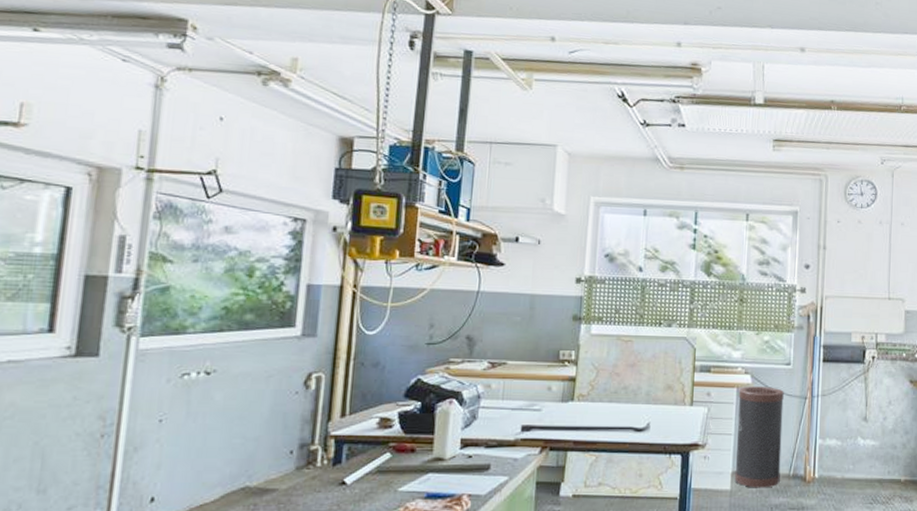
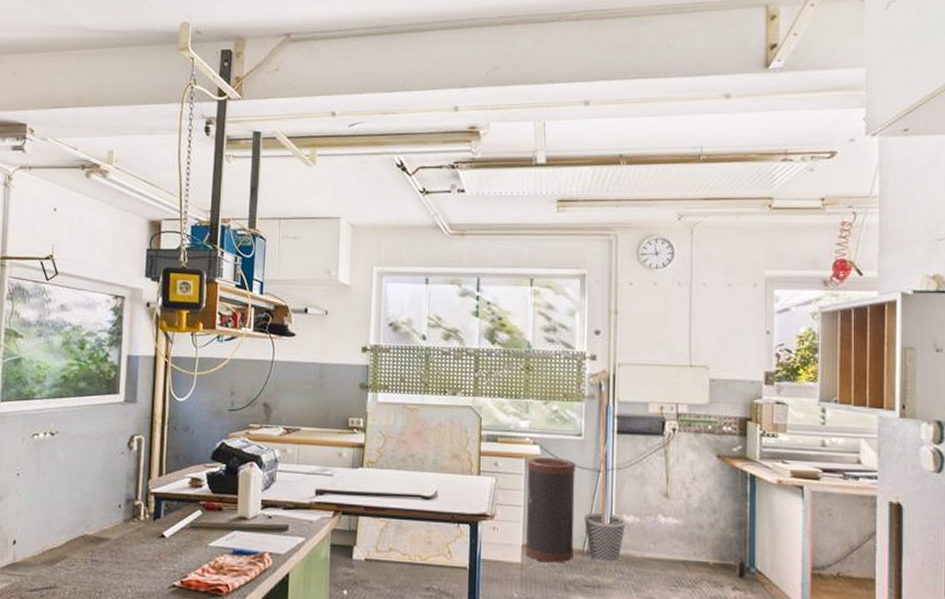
wastebasket: none [790,437,830,488] -> present [583,512,627,565]

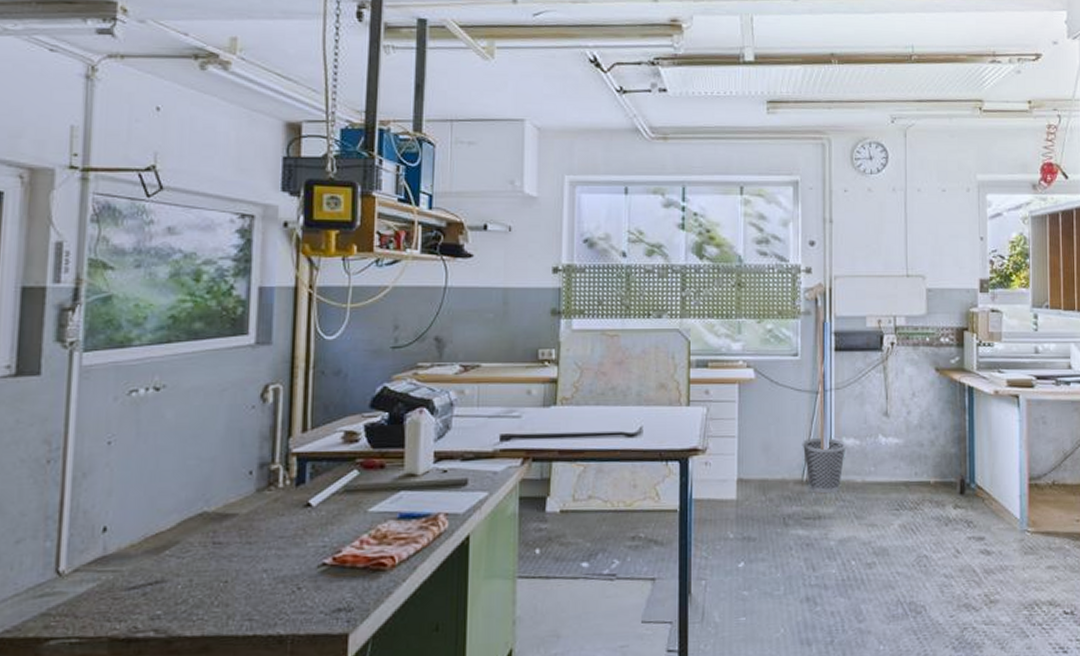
trash can: present [525,457,575,563] -> none [740,381,792,497]

